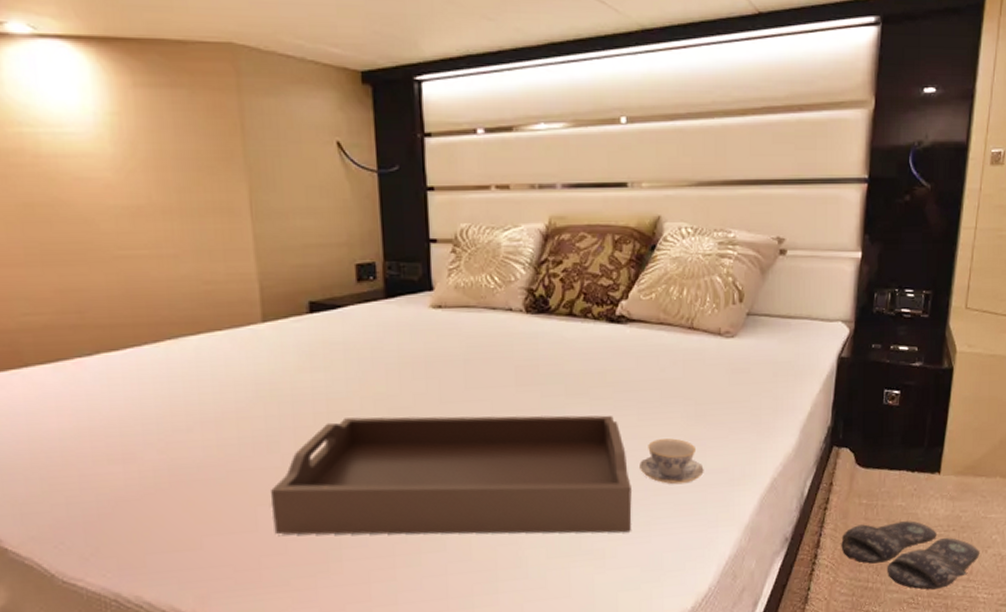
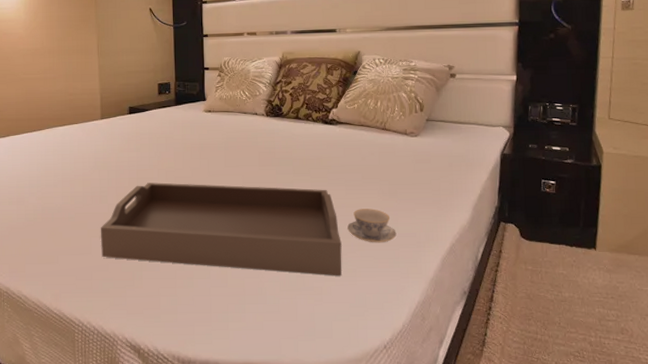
slippers: present [841,521,979,590] -> none [511,286,638,347]

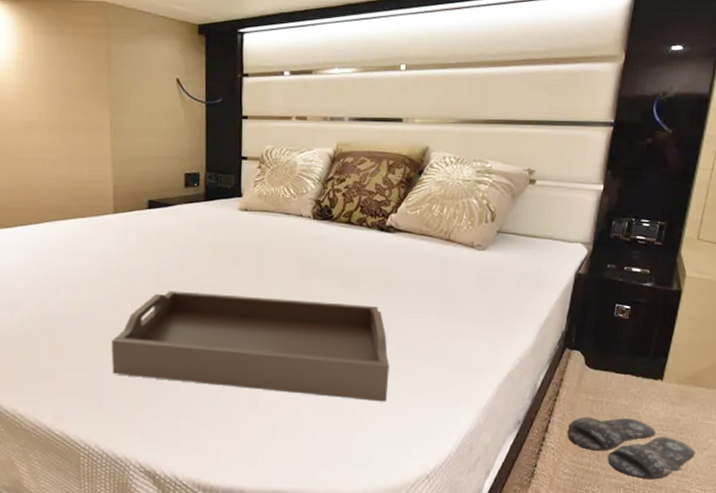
teacup: present [347,209,397,243] -> none [397,329,451,367]
slippers: none [511,286,638,347] -> present [567,417,695,480]

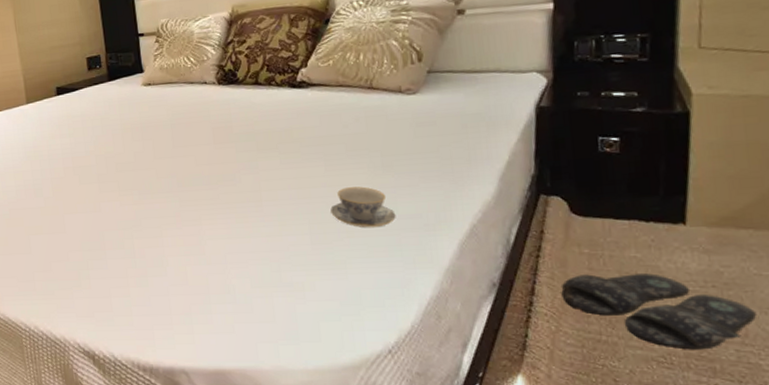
serving tray: present [112,291,389,402] -> none [39,166,327,269]
teacup: none [397,329,451,367] -> present [330,186,396,228]

